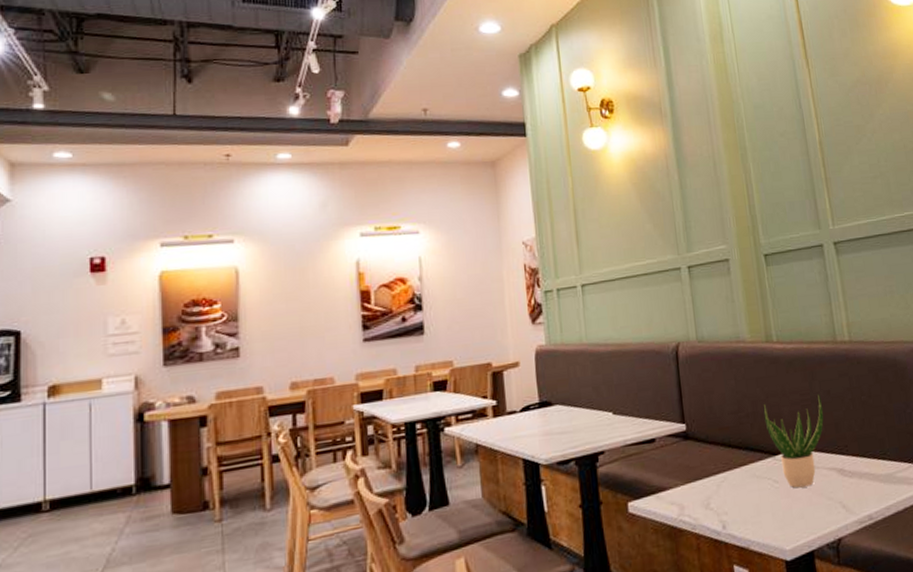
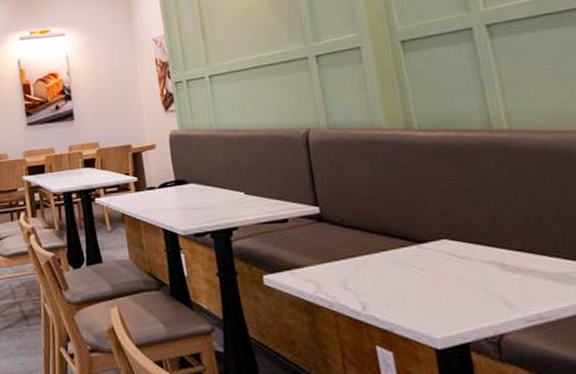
potted plant: present [763,394,824,488] -> none [405,184,478,278]

